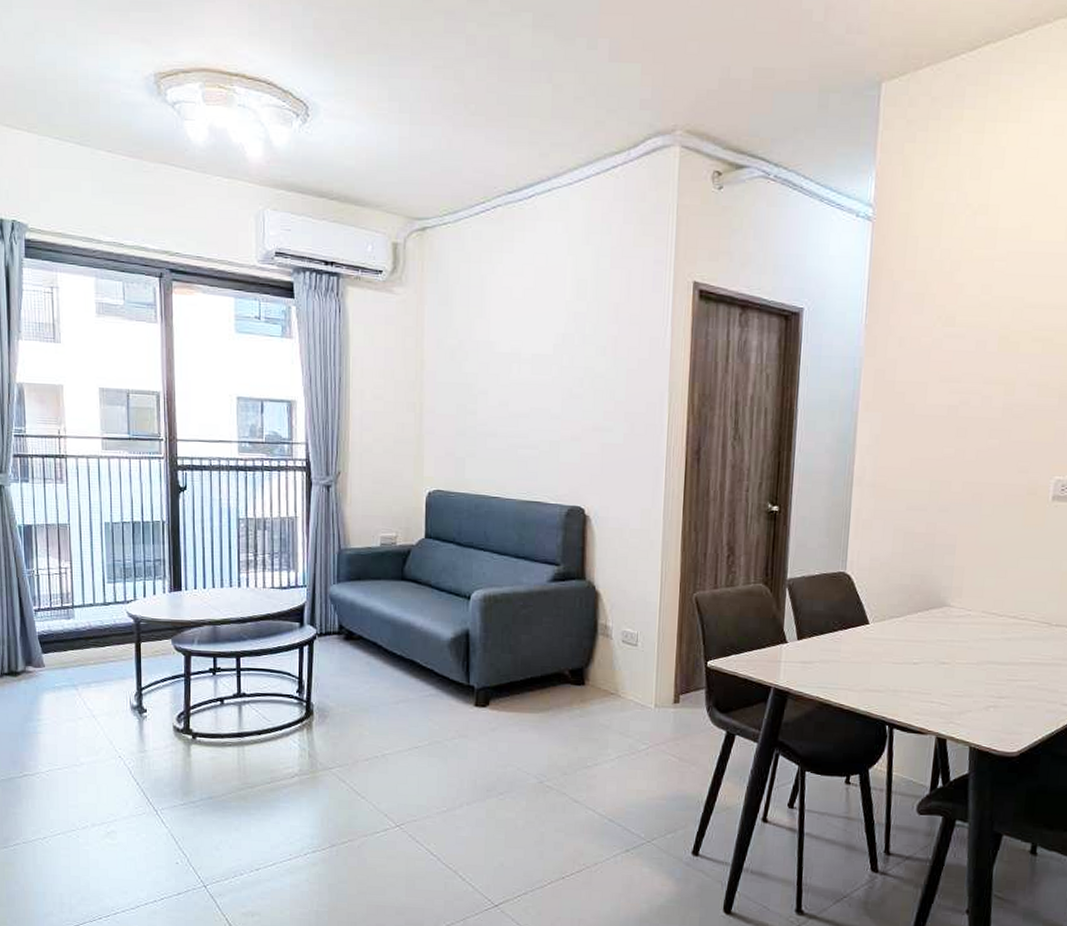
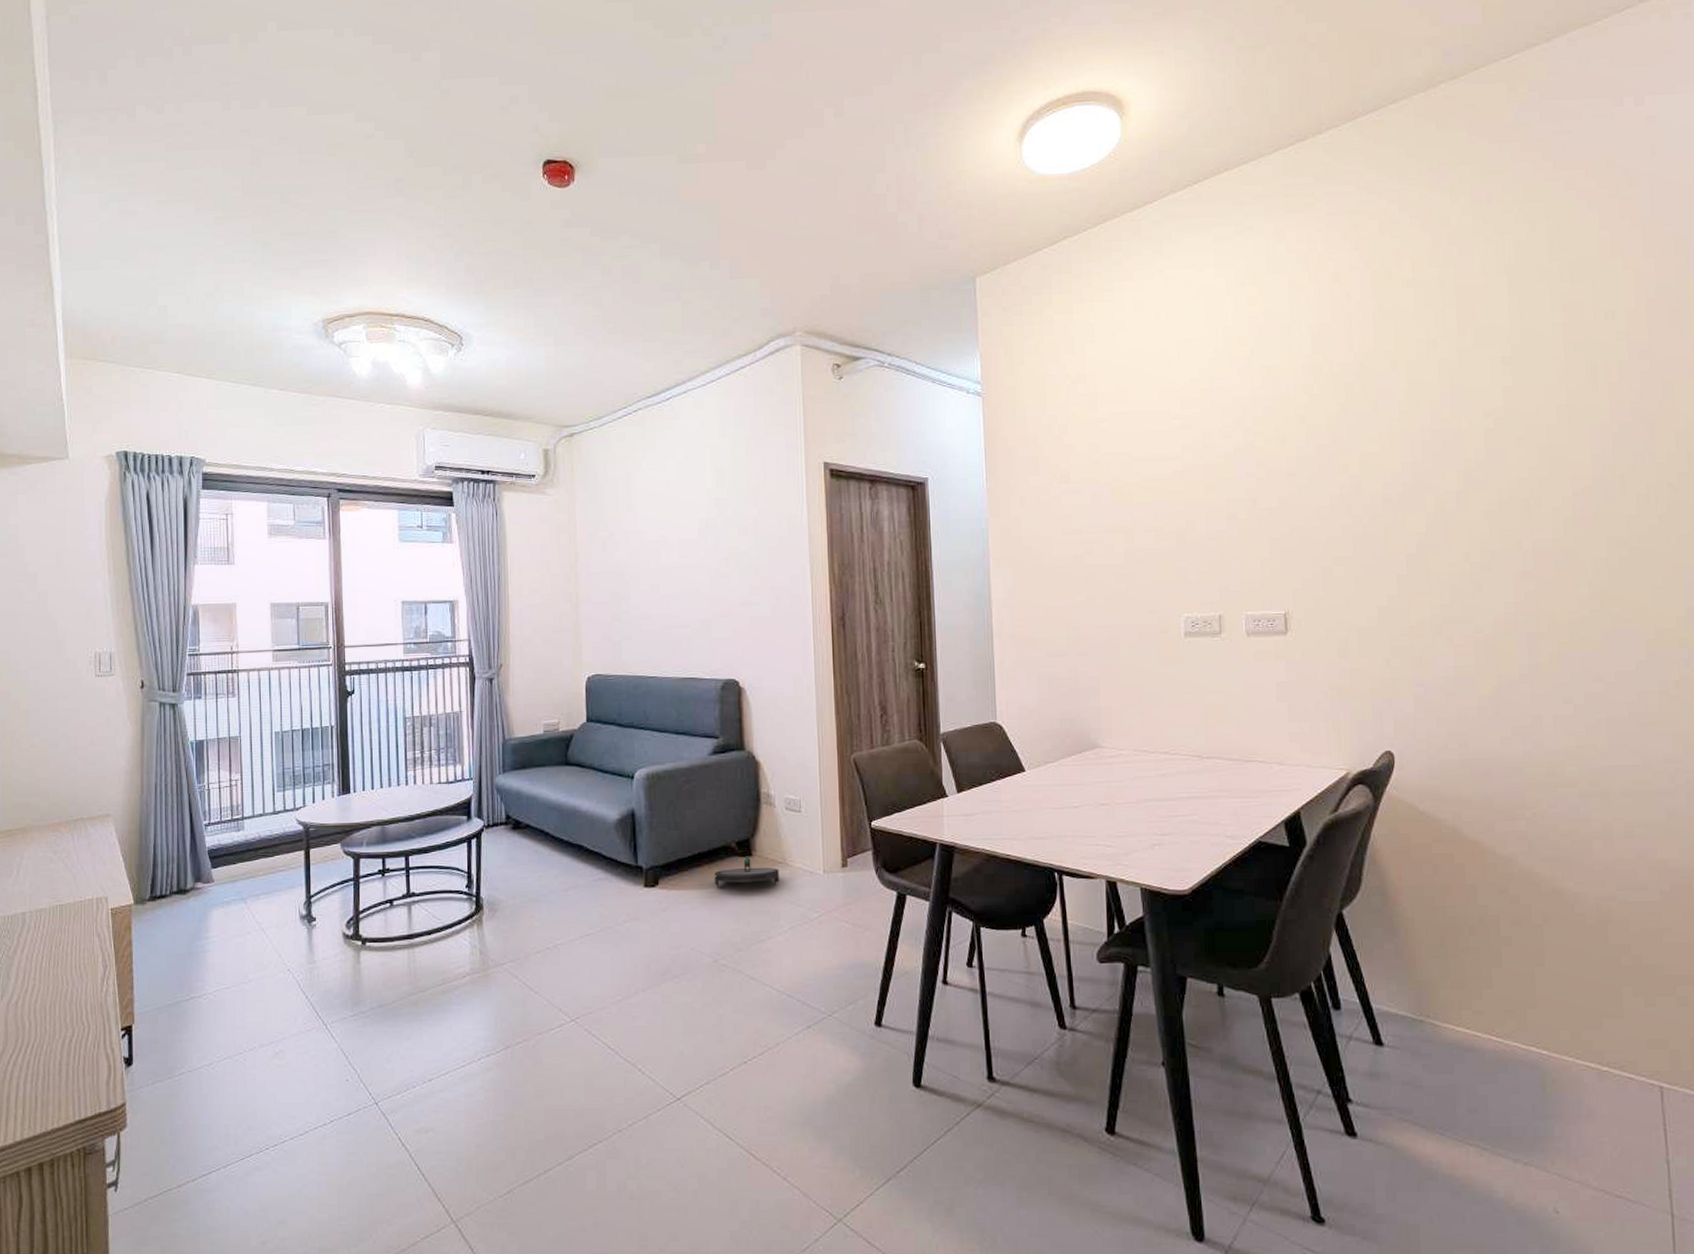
robot vacuum: none [546,684,611,715] -> present [715,856,779,888]

